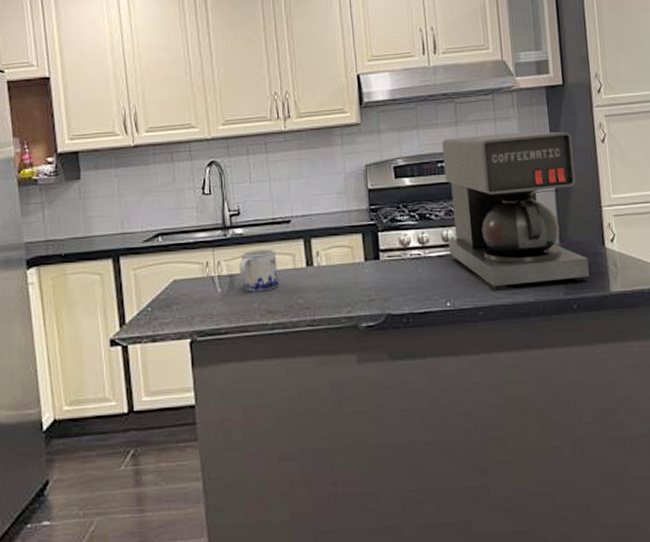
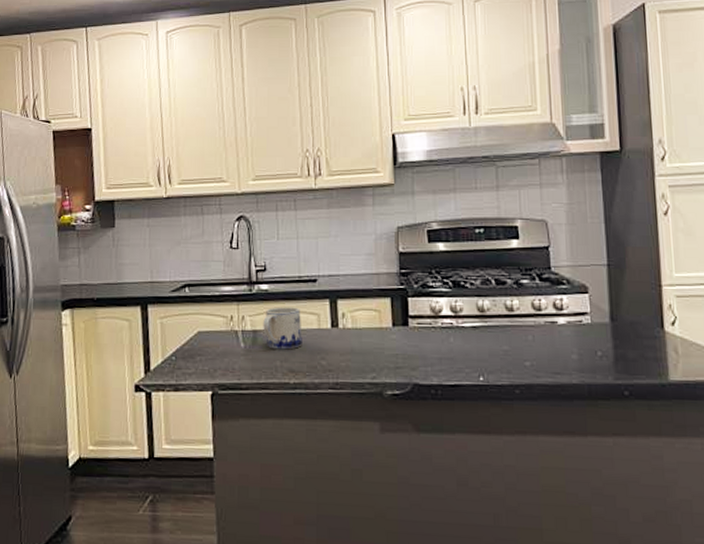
coffee maker: present [442,132,590,290] -> none [481,200,645,367]

